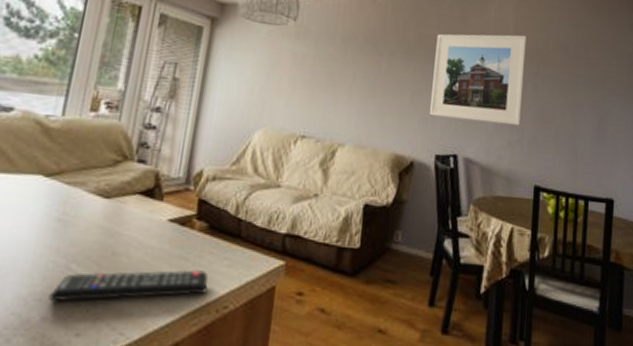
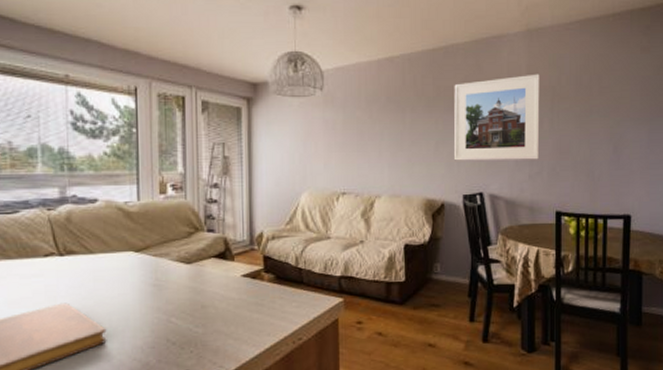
remote control: present [48,269,208,302] -> none [159,312,283,348]

